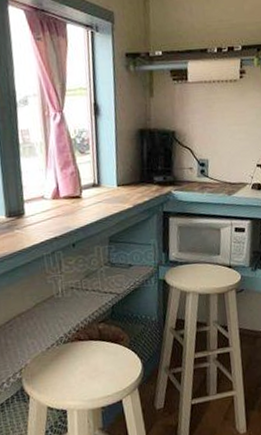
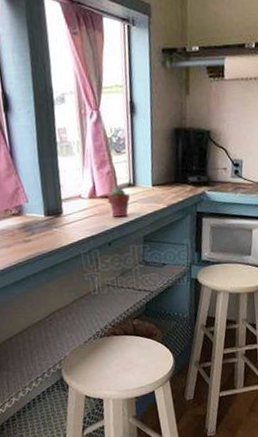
potted succulent: none [72,187,94,218] -> present [108,187,130,217]

